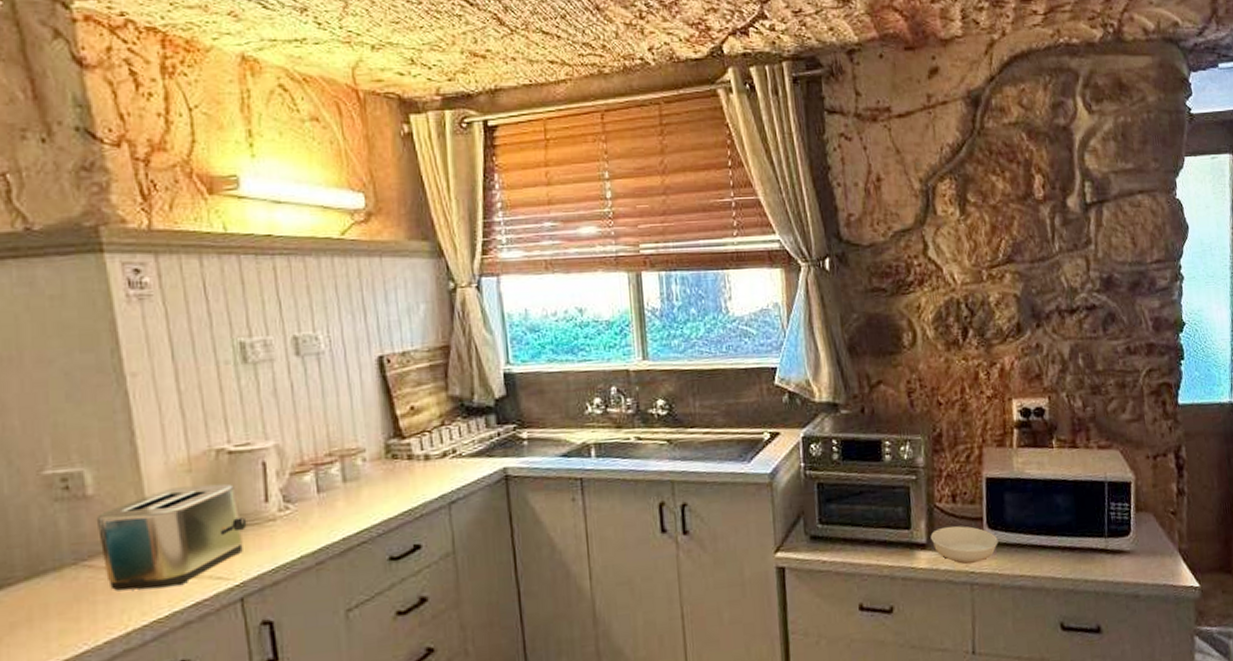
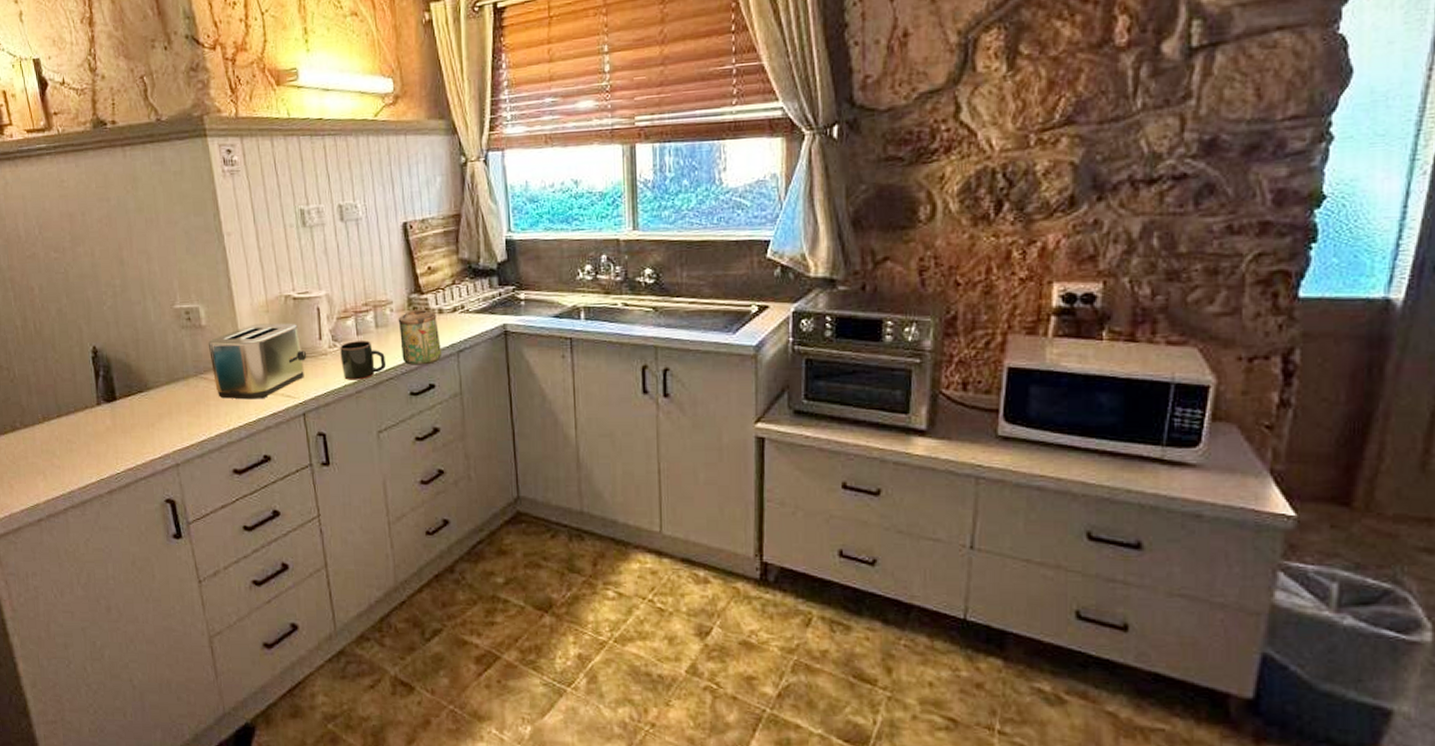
mug: none [294,498,356,551] -> present [340,341,386,382]
canister: none [372,456,430,525] -> present [398,308,442,365]
bowl: present [930,525,998,565] -> none [931,415,1016,457]

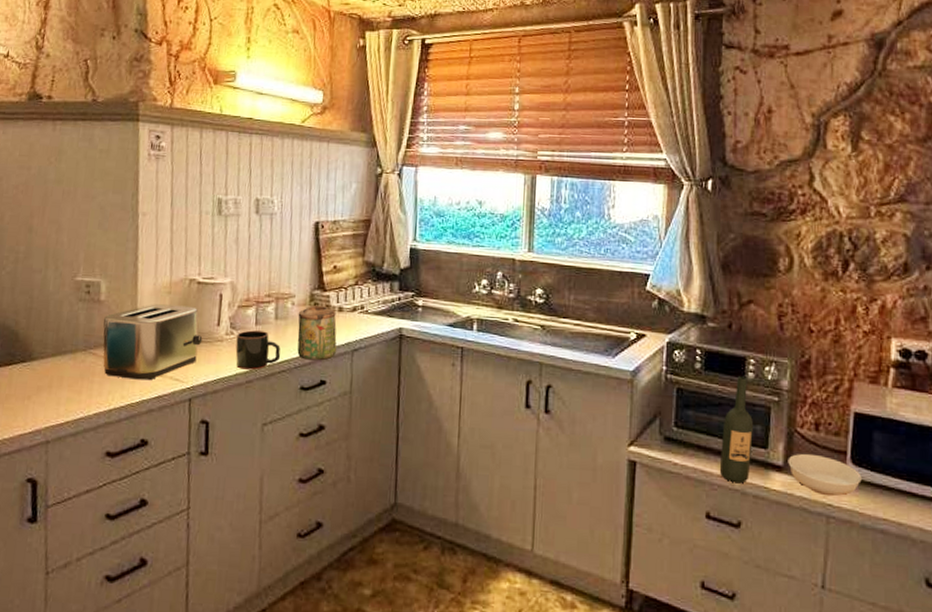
wine bottle: none [855,340,892,451] -> present [719,376,753,484]
bowl: none [931,415,1016,457] -> present [788,453,862,497]

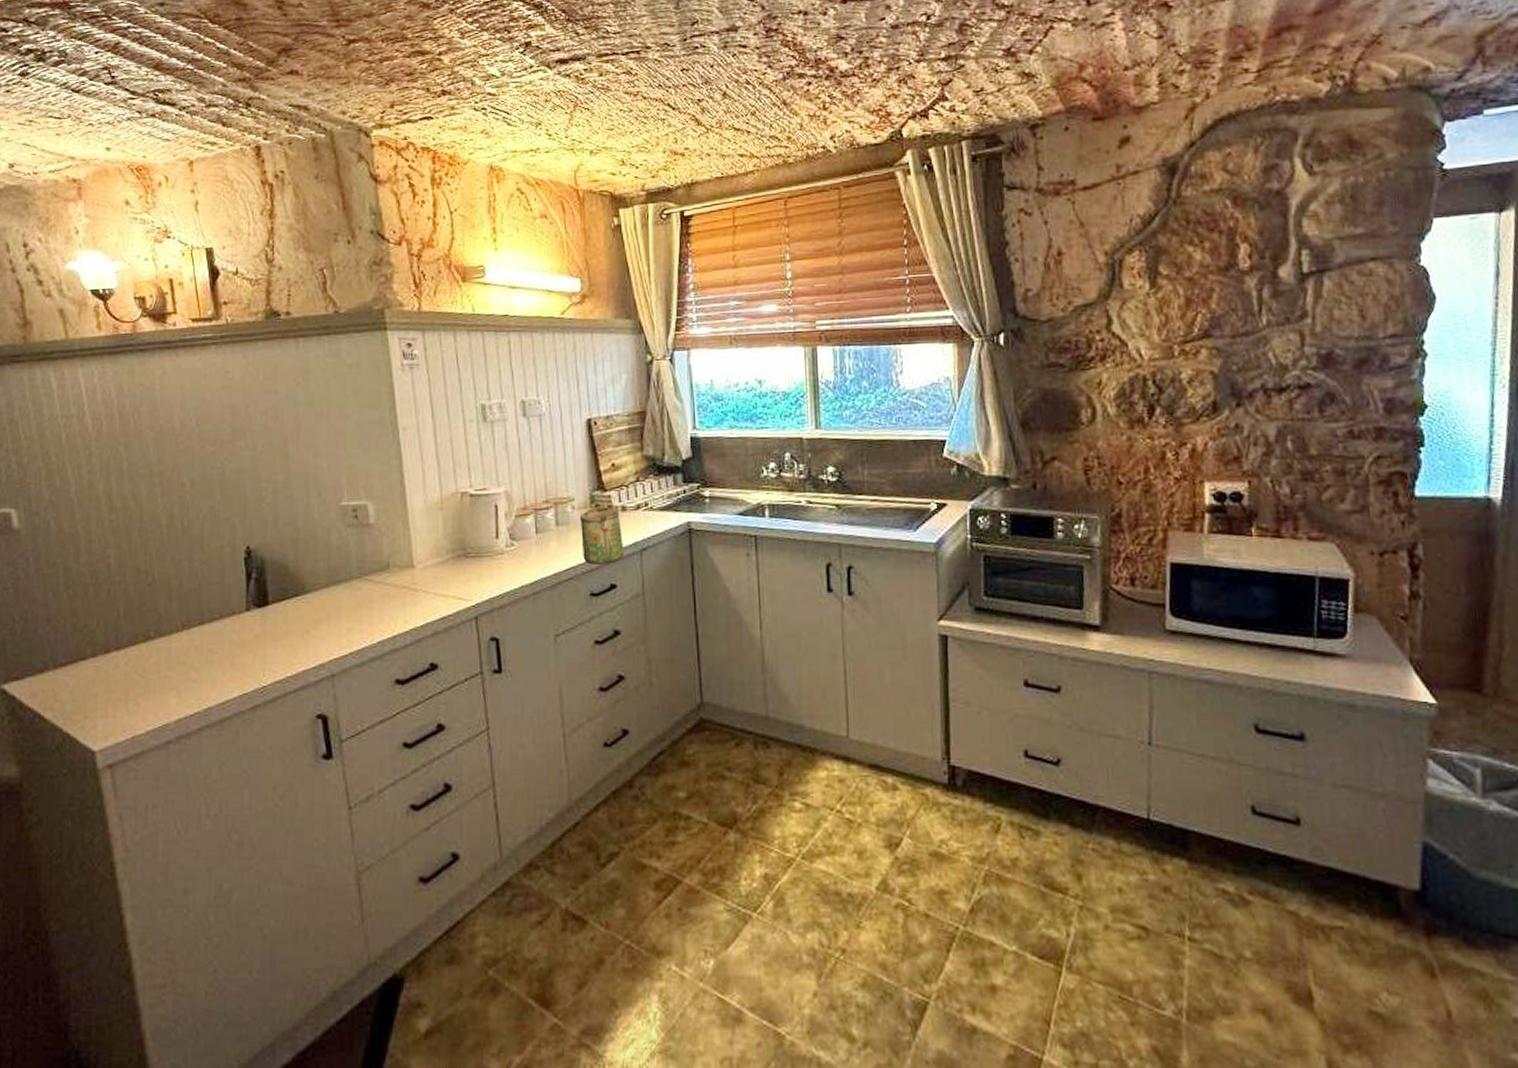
toaster: present [103,303,203,381] -> none [375,520,482,603]
mug: present [235,330,281,371] -> none [518,539,565,582]
wine bottle: present [719,376,753,484] -> none [1034,537,1067,648]
bowl: present [788,453,862,497] -> none [1104,609,1183,652]

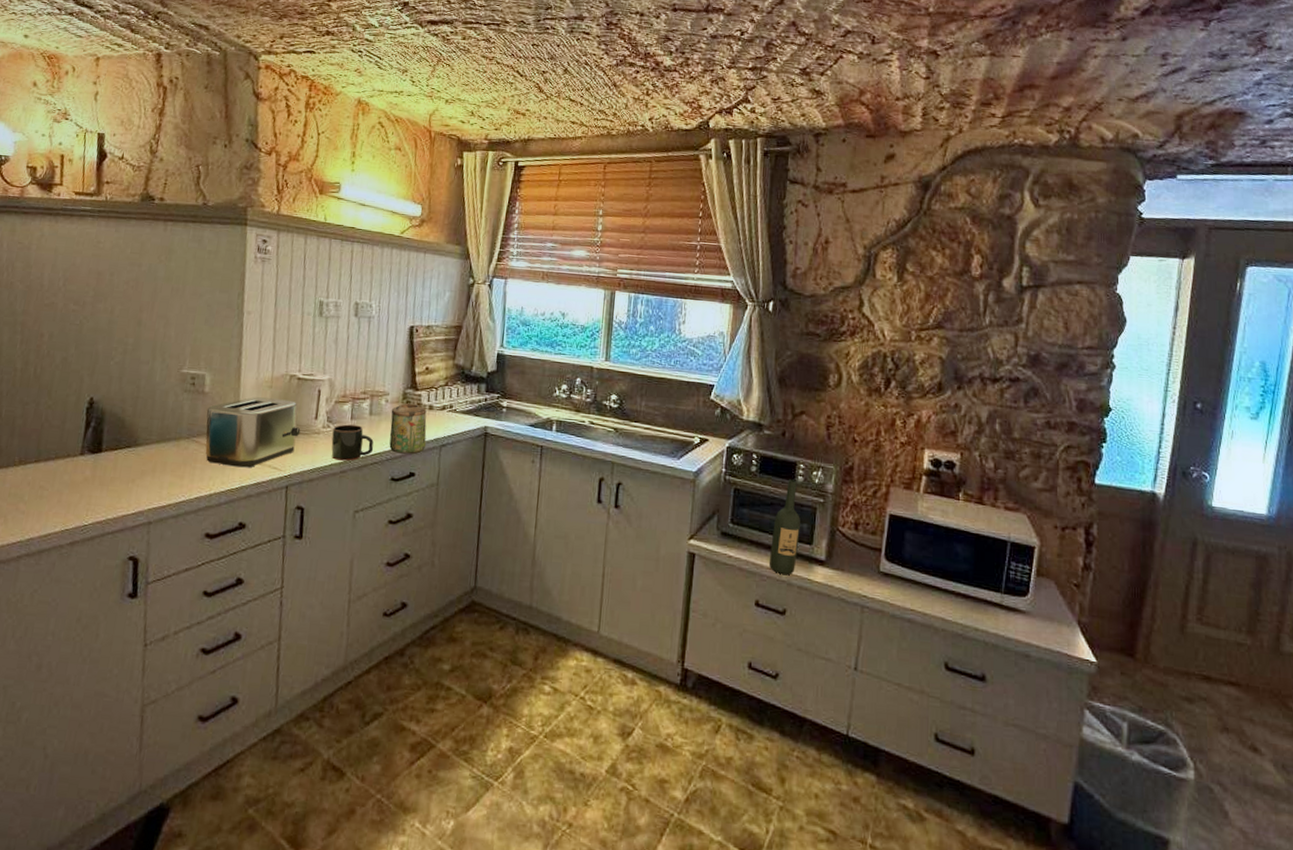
toaster: none [375,520,482,603] -> present [205,396,301,468]
mug: none [518,539,565,582] -> present [331,424,374,462]
wine bottle: none [1034,537,1067,648] -> present [768,479,800,576]

